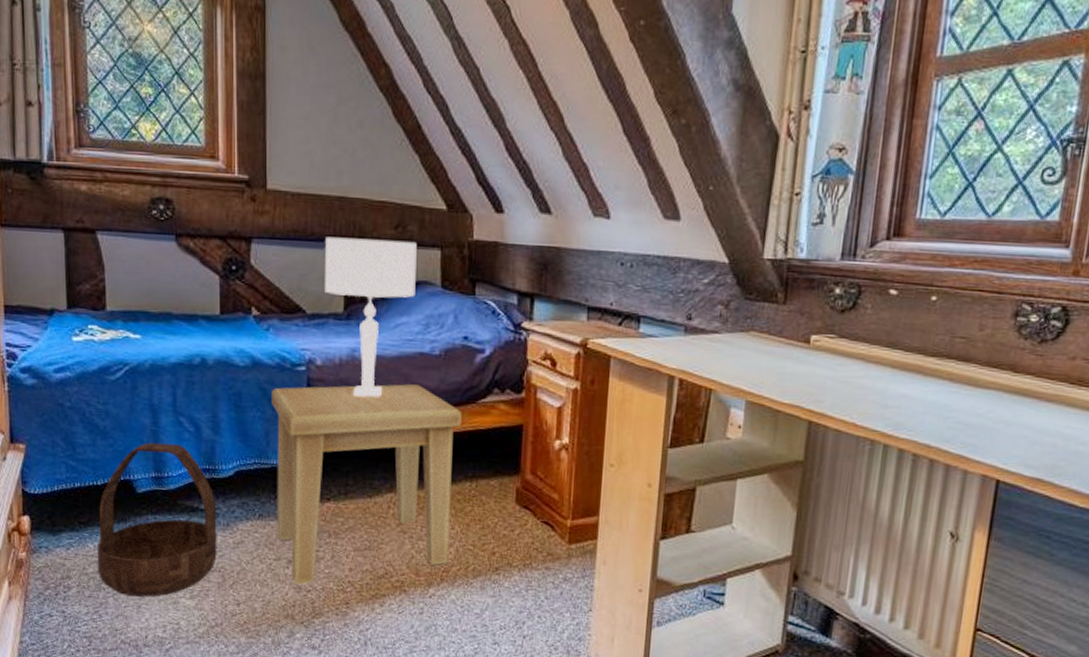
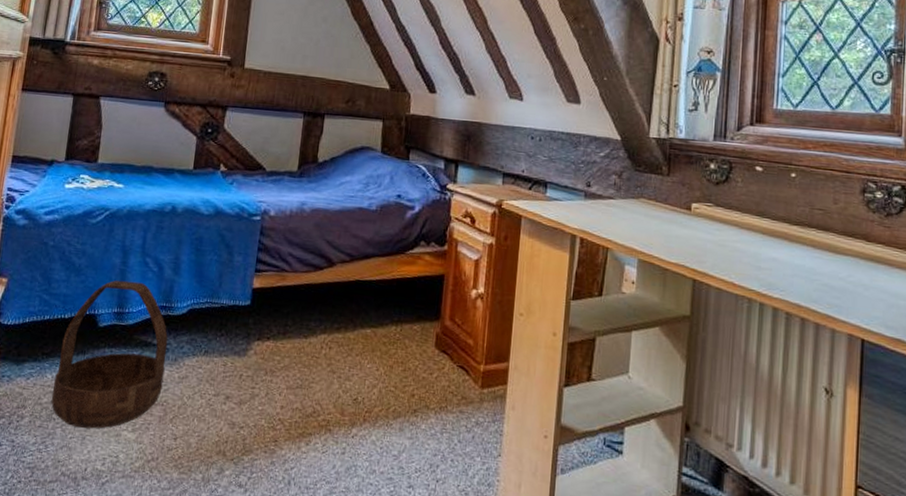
side table: present [272,384,462,585] -> none [218,234,392,421]
table lamp: present [325,236,417,397] -> none [283,107,363,246]

